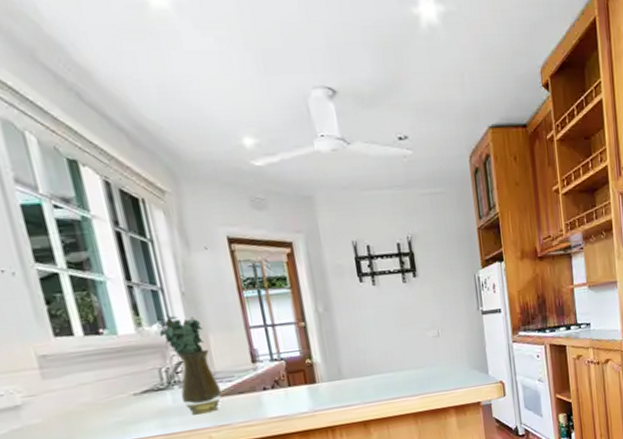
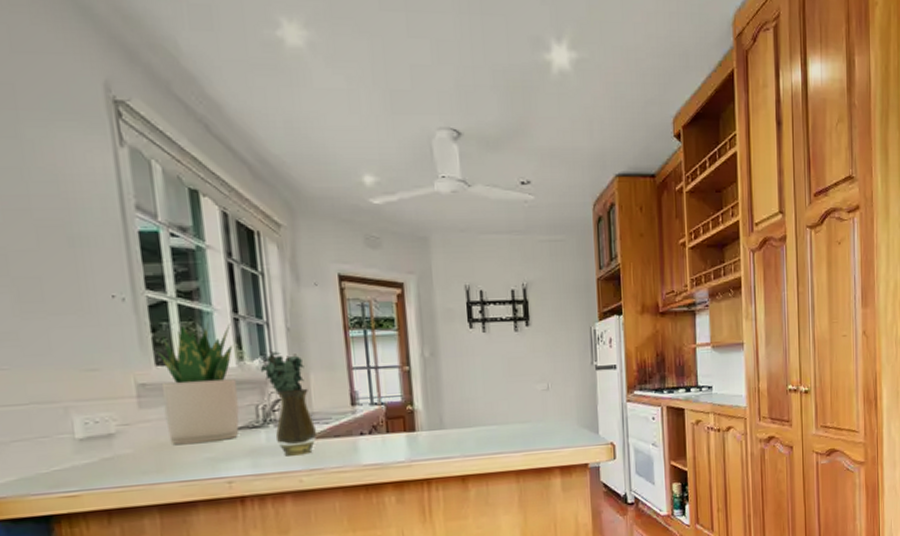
planter: none [54,290,145,412] -> present [157,322,239,445]

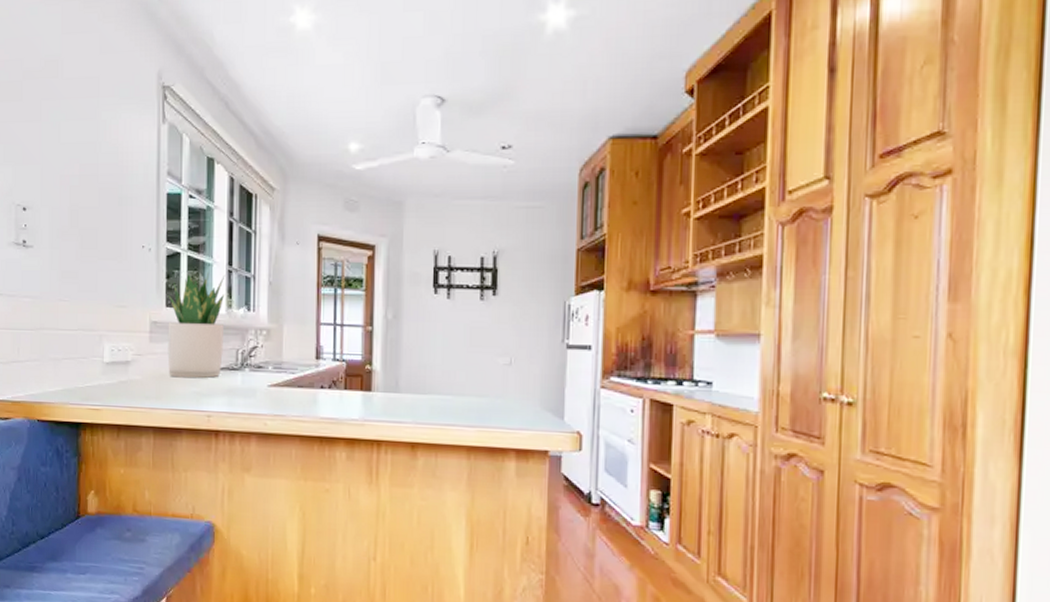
vase: present [261,349,318,456] -> none [245,300,284,400]

